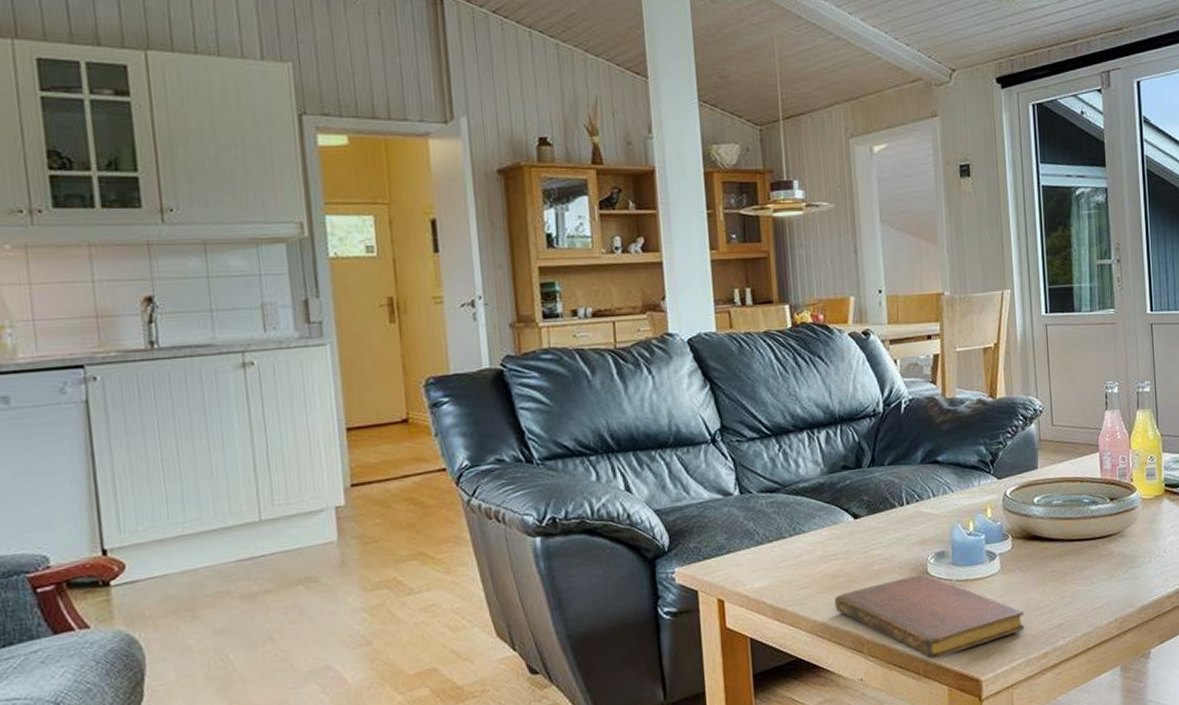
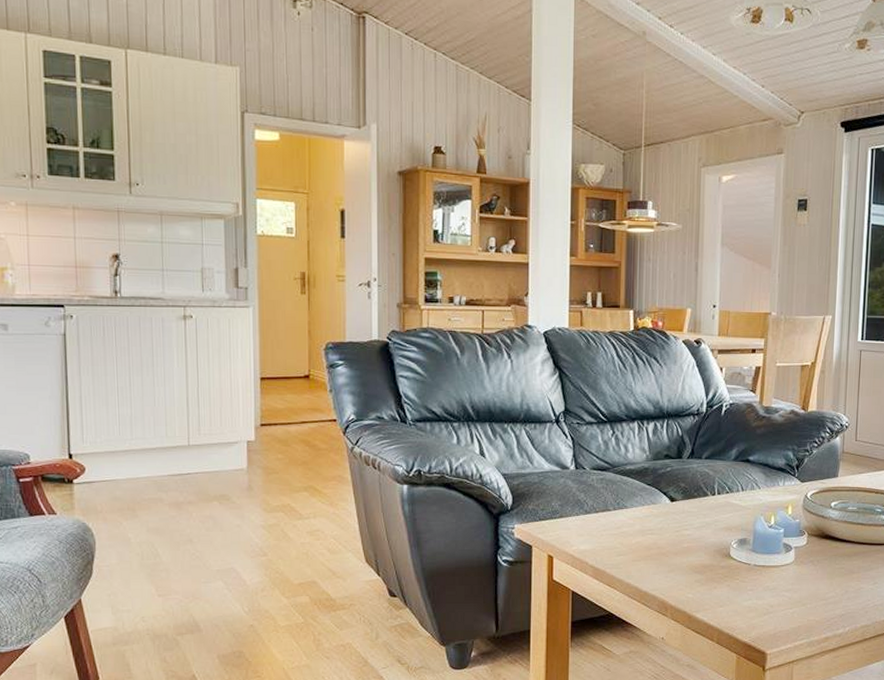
notebook: present [834,573,1024,659] -> none [646,556,811,630]

